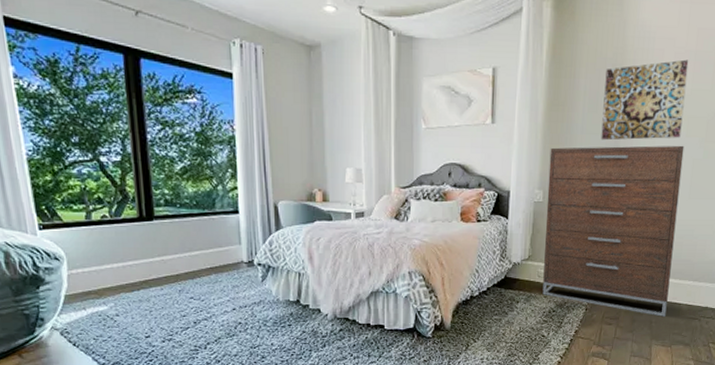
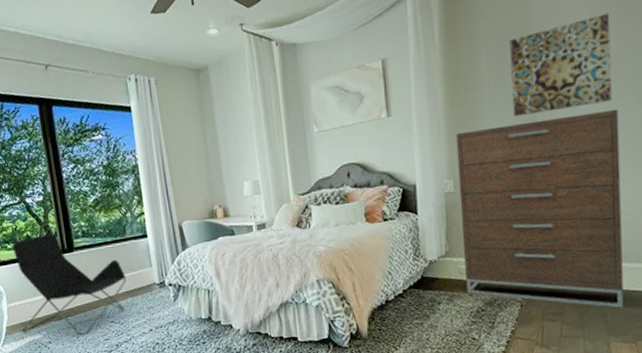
lounge chair: none [79,199,212,310] -> present [12,234,127,335]

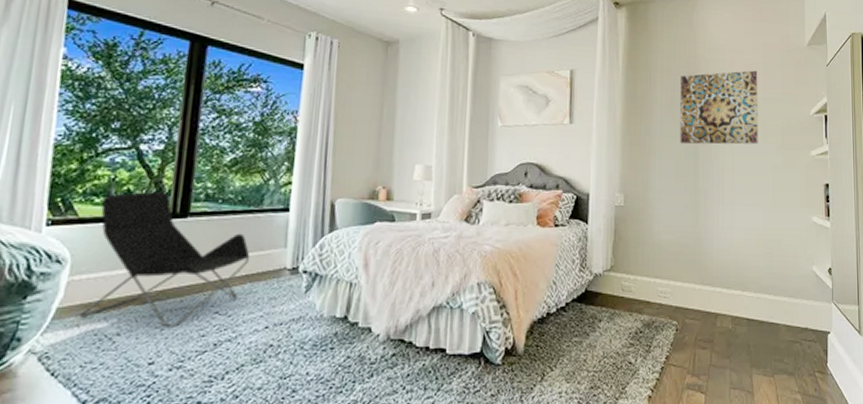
dresser: present [456,109,623,308] -> none [627,149,764,339]

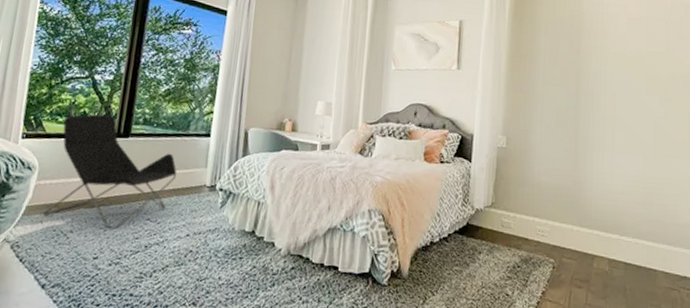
wall art: present [680,70,758,145] -> none [562,24,642,95]

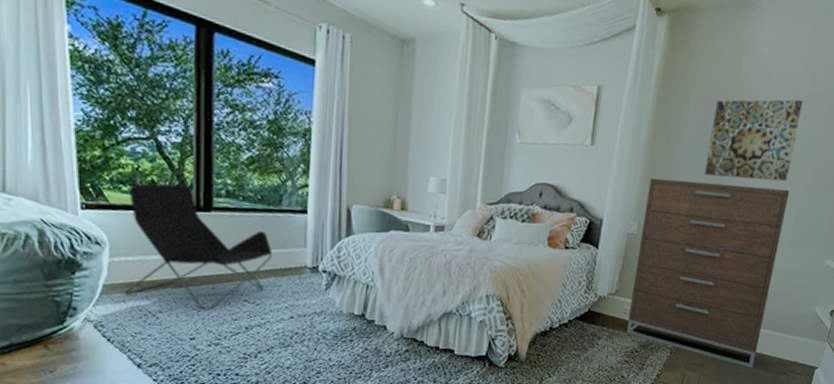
dresser: none [506,95,645,284] -> present [626,177,790,368]
wall art: none [562,24,642,95] -> present [704,99,804,182]

